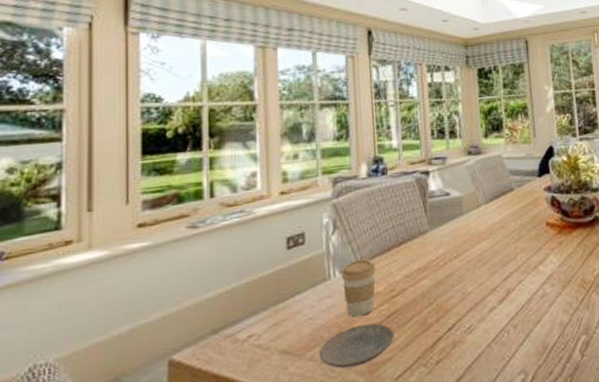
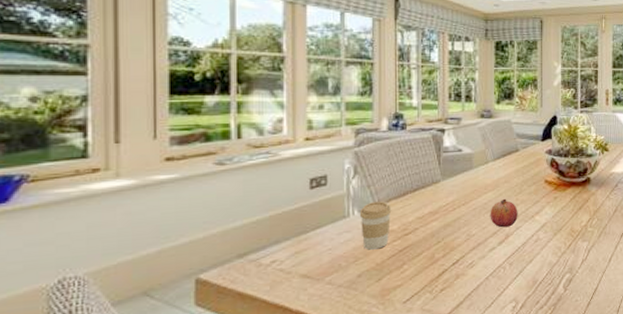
plate: present [318,323,394,369] -> none [336,255,405,292]
fruit: none [486,247,519,283] -> present [490,198,518,228]

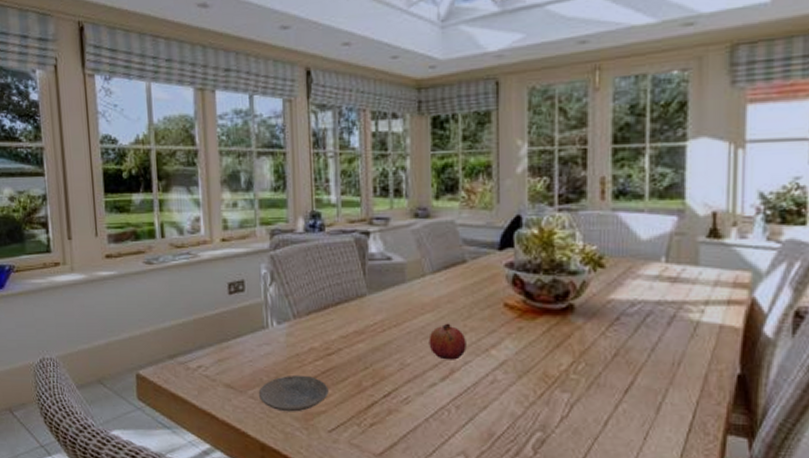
plate: none [336,255,405,292] -> present [258,374,329,412]
coffee cup: present [359,201,392,250] -> none [278,314,312,367]

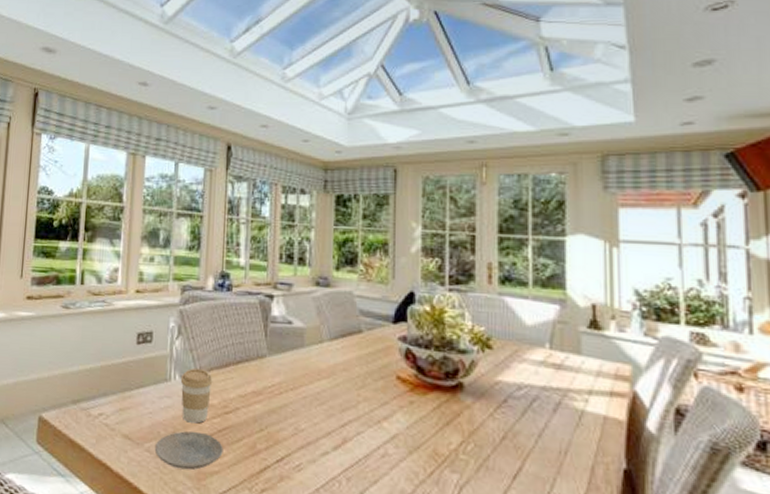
coffee cup: none [278,314,312,367] -> present [180,368,213,424]
fruit: present [428,323,466,360] -> none [323,391,359,430]

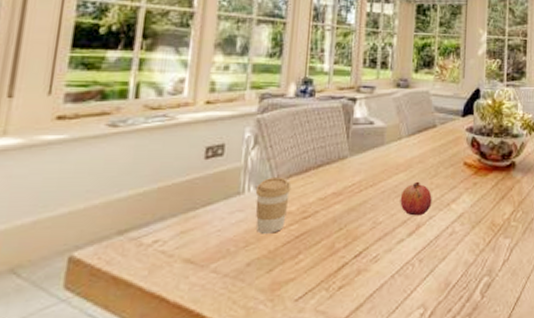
plate: present [154,430,223,471] -> none [222,241,301,284]
fruit: none [323,391,359,430] -> present [400,181,432,216]

